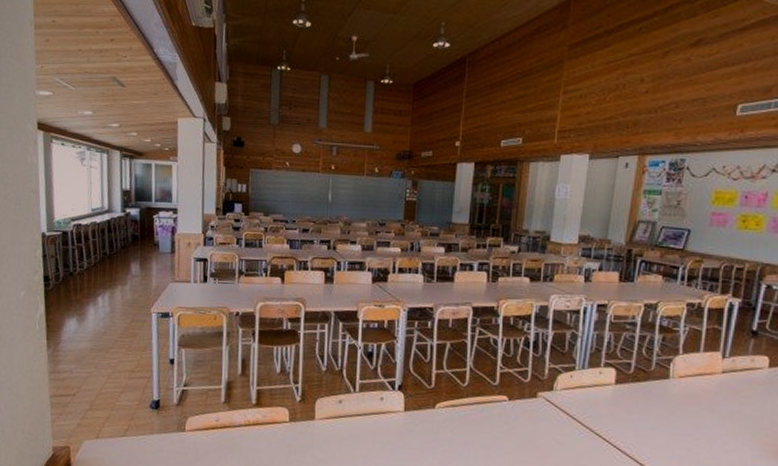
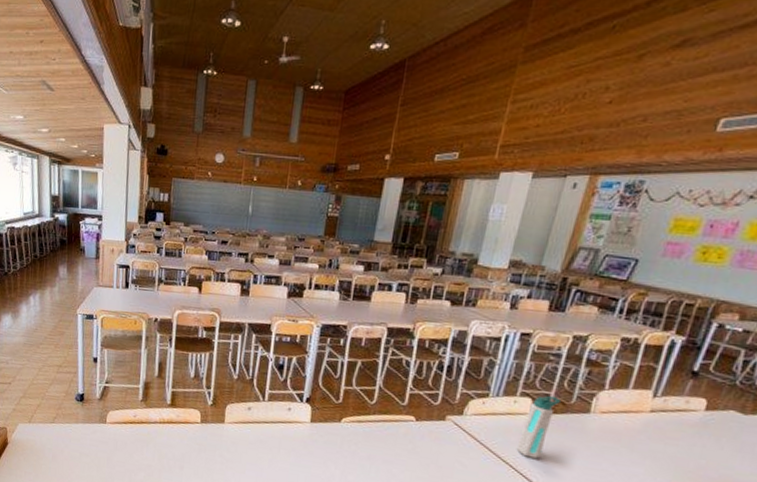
water bottle: none [607,364,643,429] -> present [516,395,562,459]

